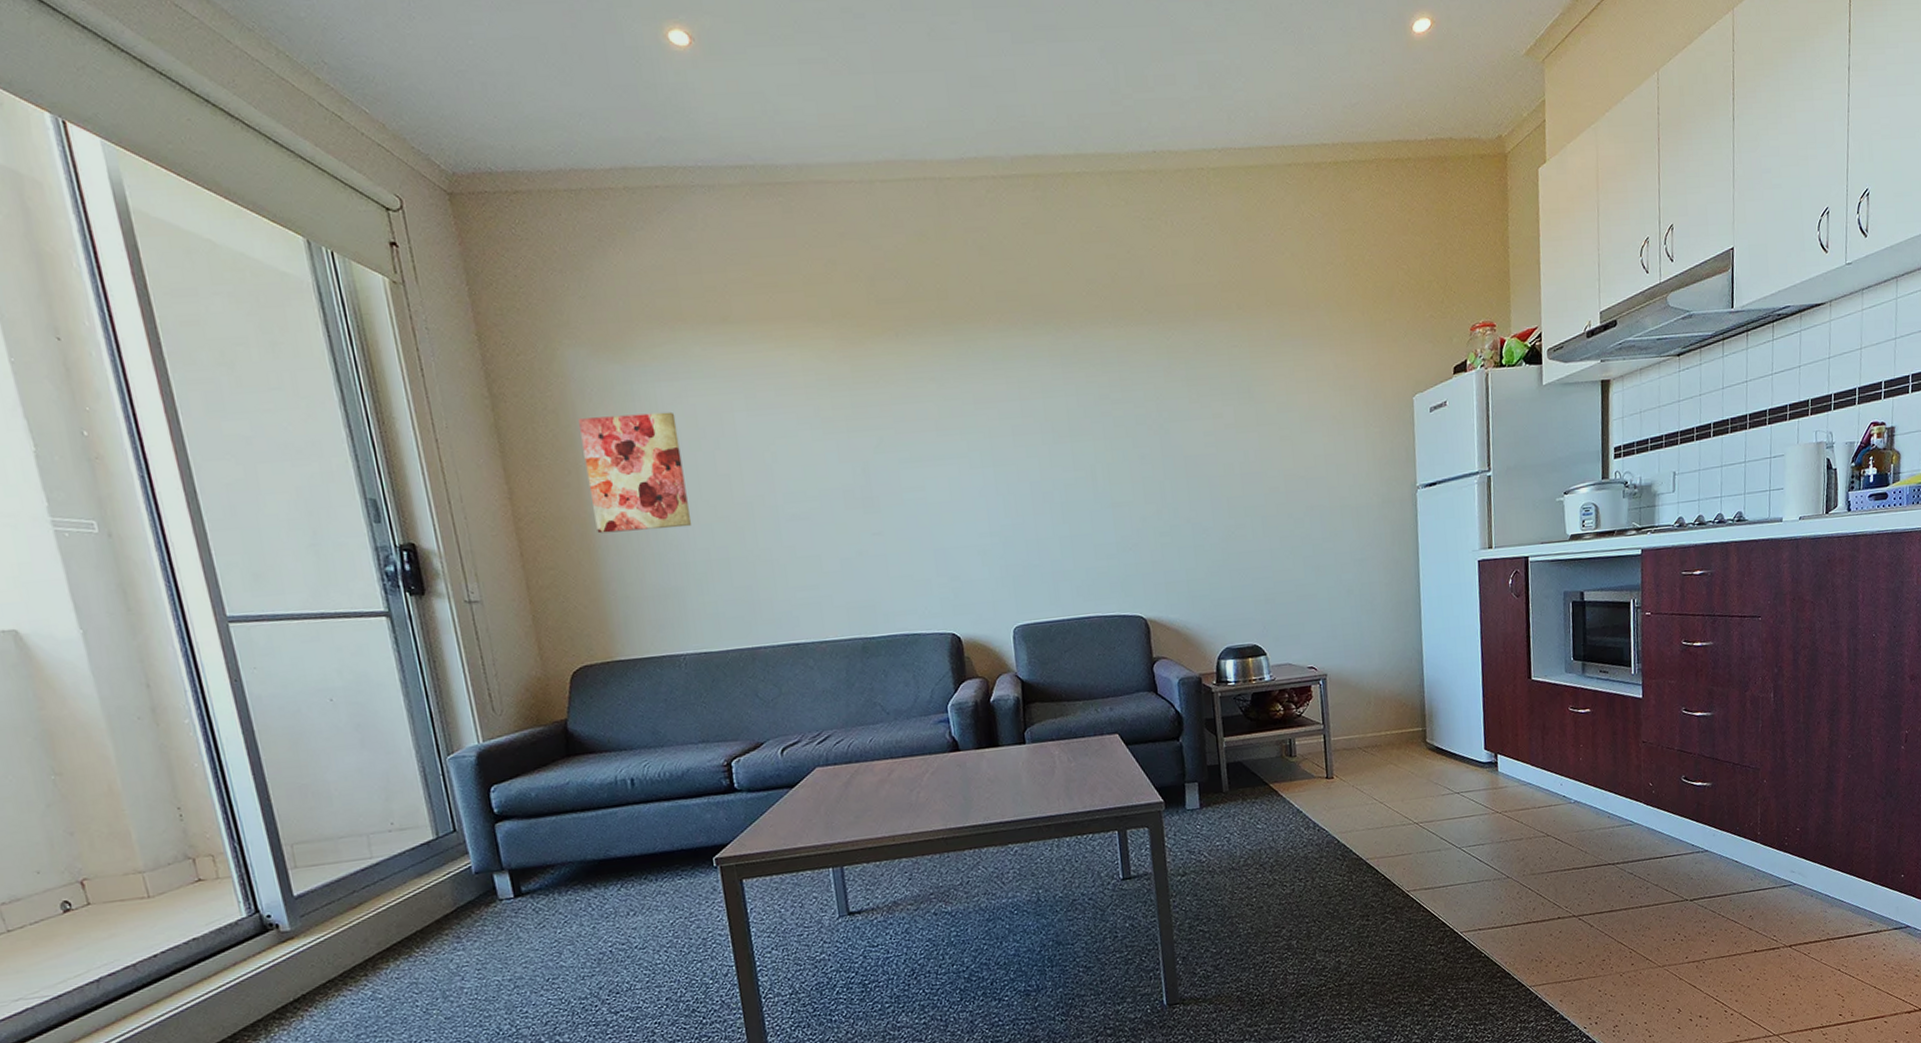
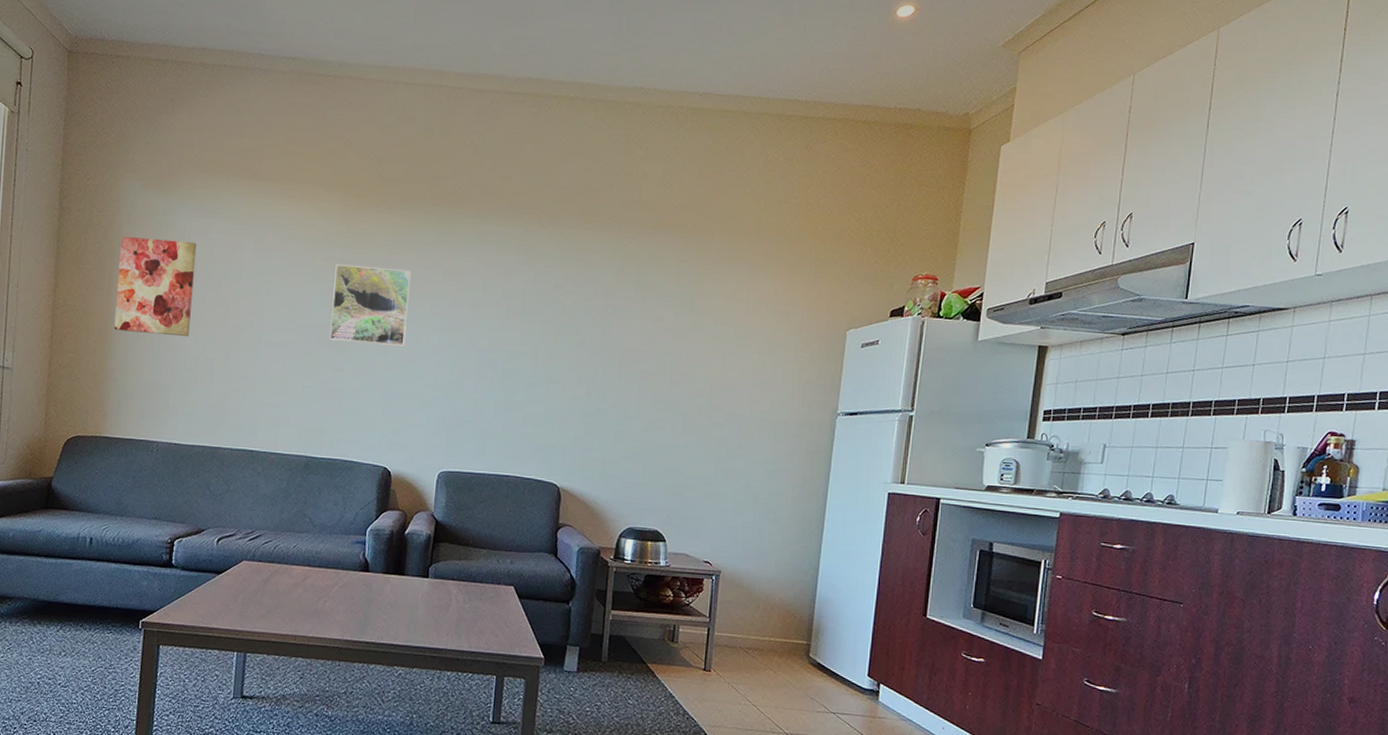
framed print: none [847,405,947,502] -> present [329,264,411,347]

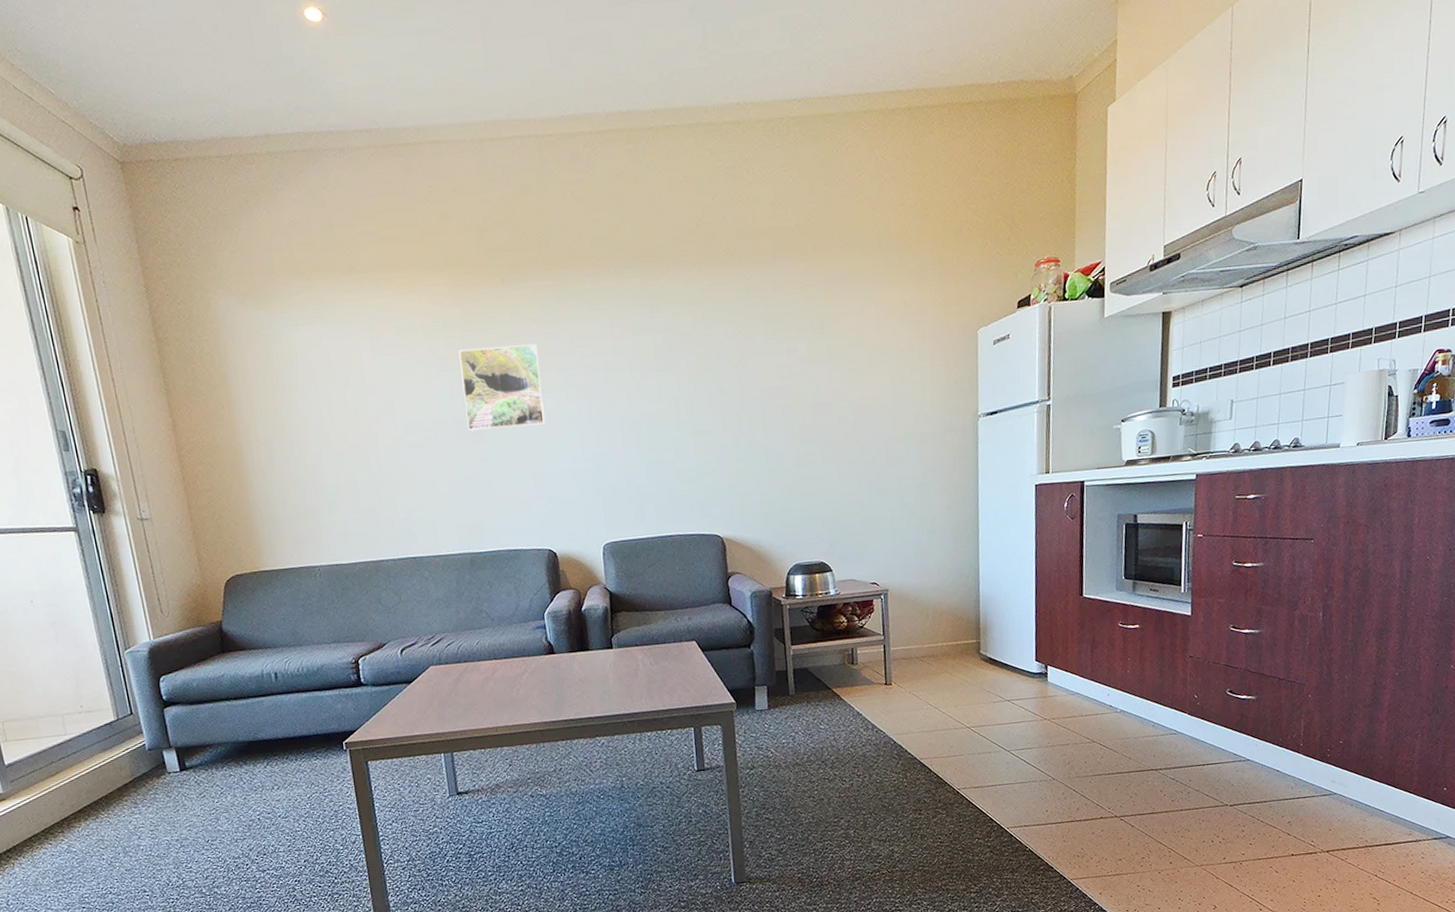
wall art: present [114,237,197,337] -> none [230,352,325,460]

